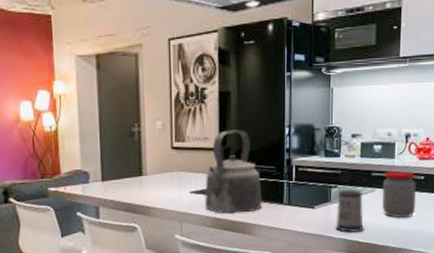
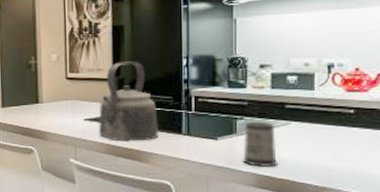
jar: present [382,170,416,218] -> none [300,103,343,155]

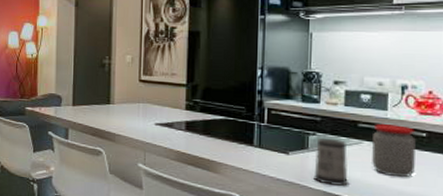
kettle: present [98,61,158,141] -> none [169,68,230,151]
jar: none [300,103,343,155] -> present [372,123,416,178]

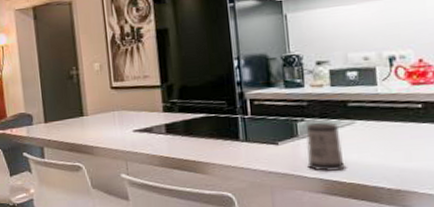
jar: present [372,123,416,178] -> none [364,99,414,154]

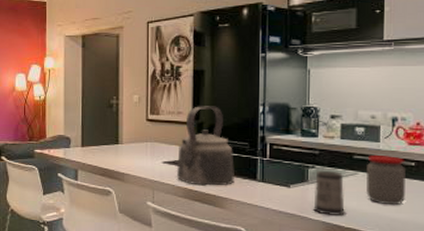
kettle: none [149,65,214,152] -> present [176,106,234,186]
jar: none [364,99,414,154] -> present [366,154,406,206]

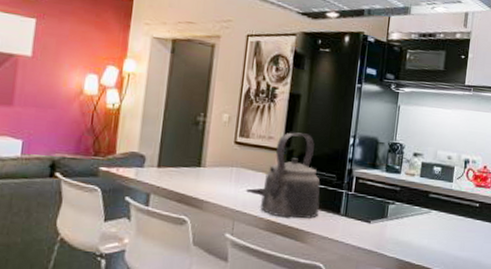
mug: present [313,170,345,216] -> none [389,206,420,253]
jar: present [366,154,406,206] -> none [436,194,471,244]

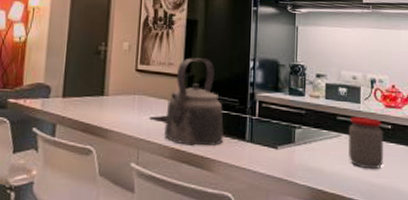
jar: none [436,194,471,244] -> present [349,116,383,170]

